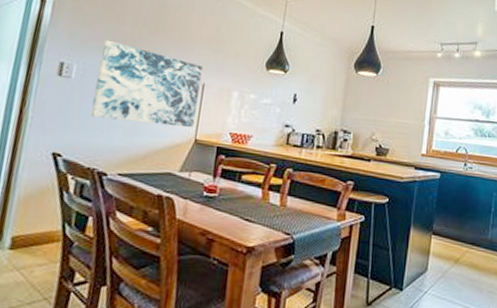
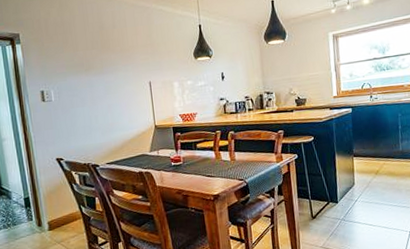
wall art: present [90,40,203,128] -> none [67,65,151,127]

